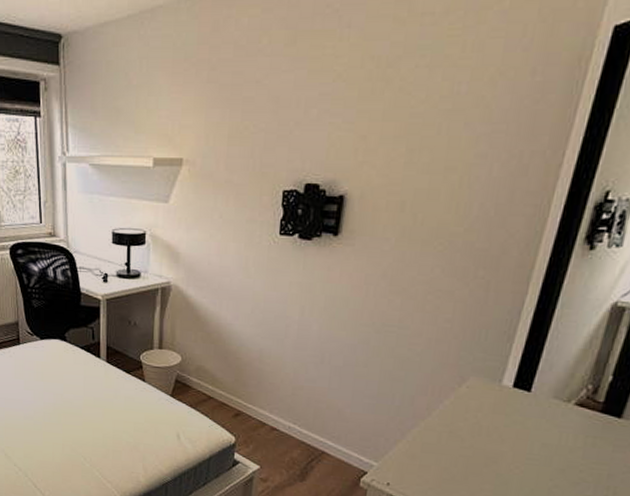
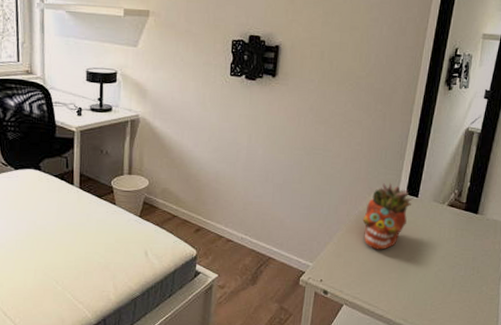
succulent planter: none [448,371,524,455] -> present [362,182,414,250]

